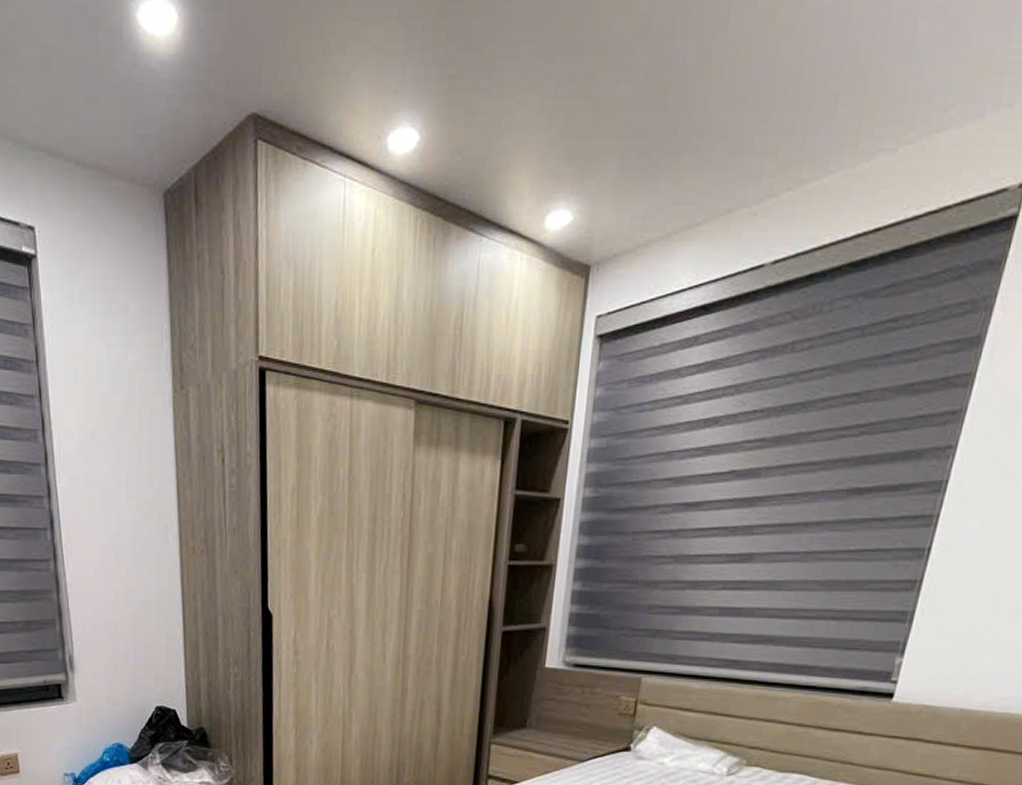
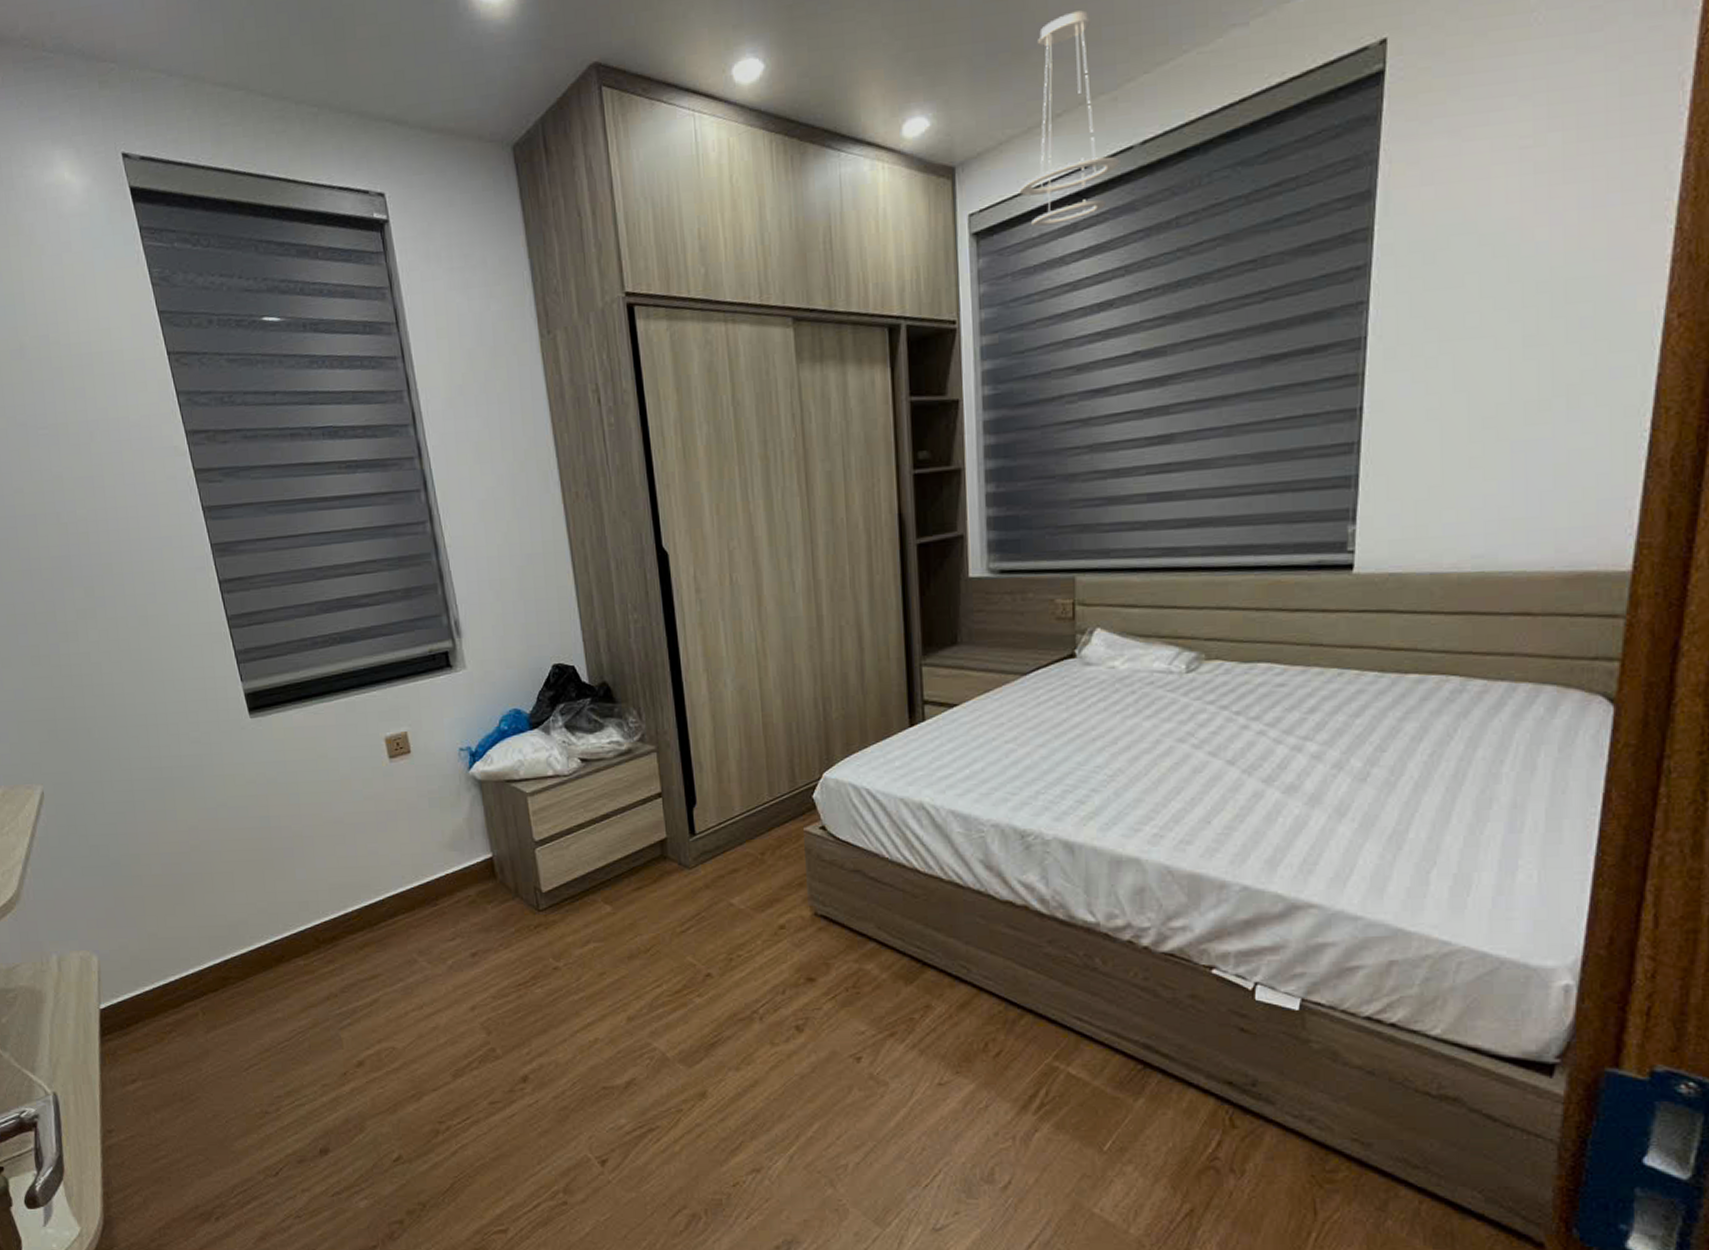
pendant light: none [648,116,748,336] -> present [1019,10,1119,227]

